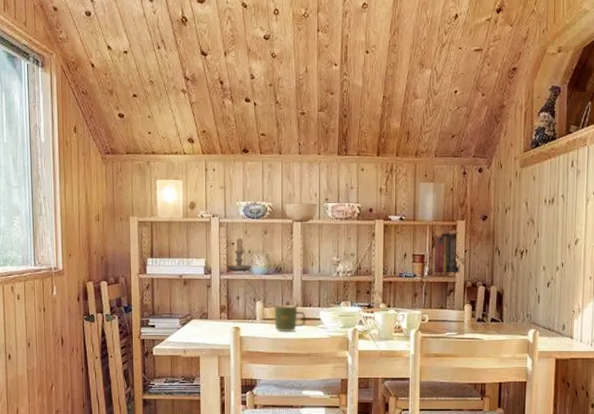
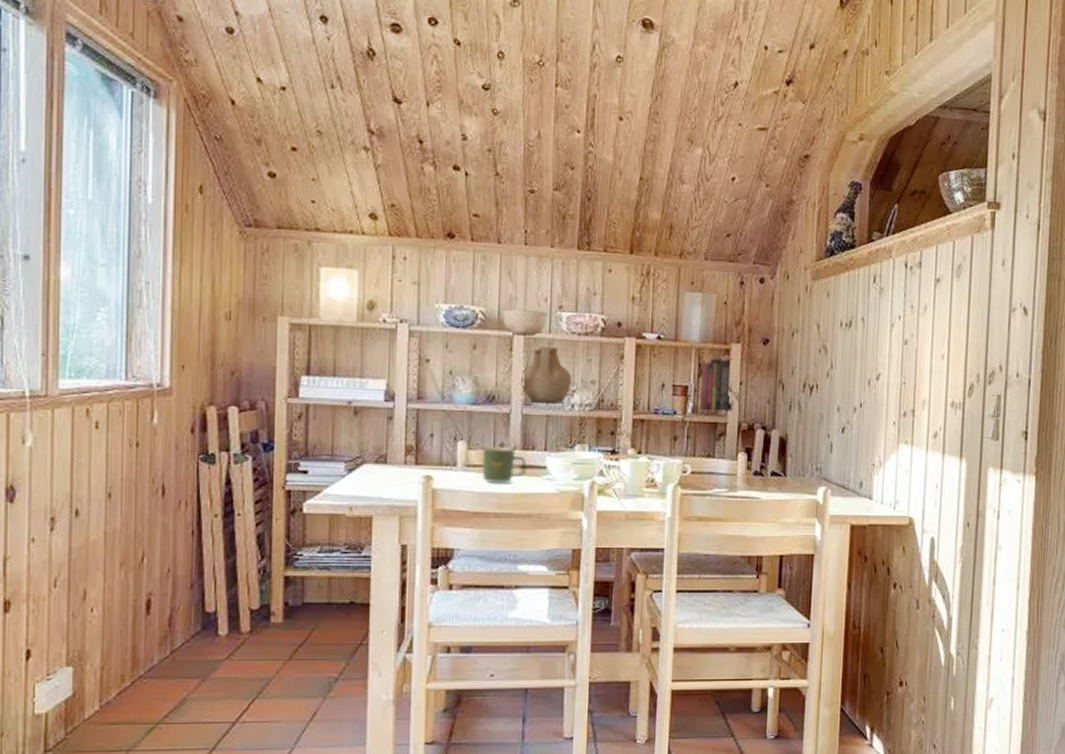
candle: present [227,236,252,271] -> none [417,351,453,399]
ceramic pitcher: none [300,230,337,272] -> present [521,347,573,404]

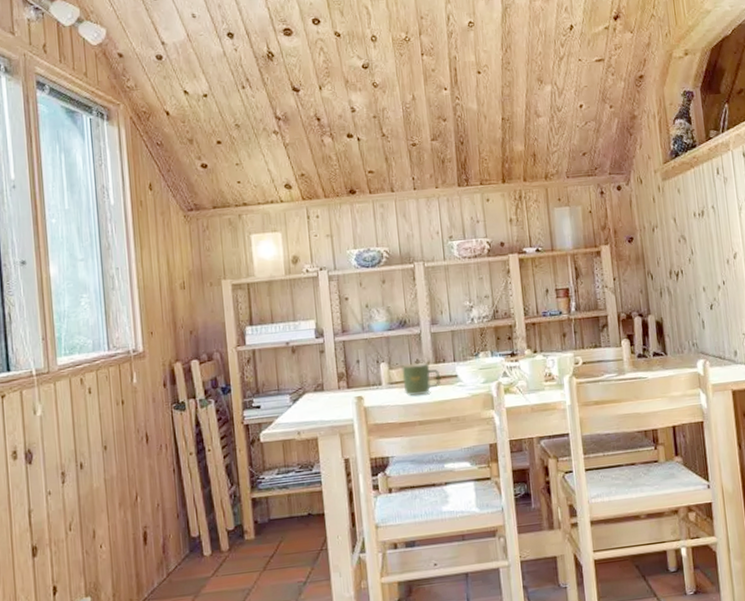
bowl: present [502,309,548,336] -> none [403,243,441,267]
ceramic pitcher: present [521,347,573,404] -> none [426,272,469,322]
books: present [701,358,733,412] -> none [578,259,611,308]

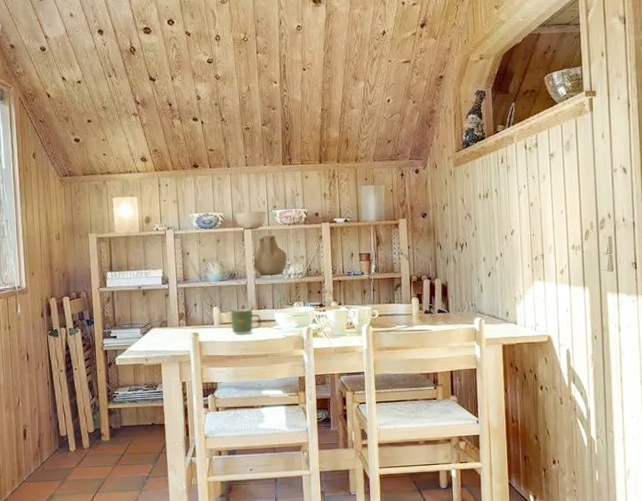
bowl: none [403,243,441,267] -> present [235,211,267,230]
ceramic pitcher: none [426,272,469,322] -> present [252,235,288,276]

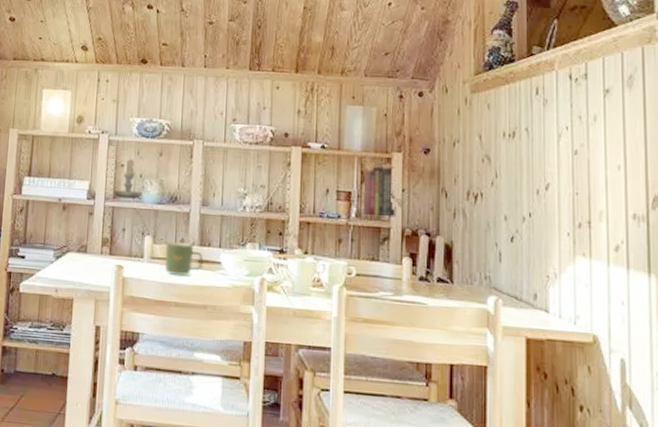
candle: none [183,246,207,280] -> present [113,157,143,199]
bowl: present [235,211,267,230] -> none [184,122,223,145]
ceramic pitcher: present [252,235,288,276] -> none [200,154,244,205]
books: none [379,230,405,270] -> present [364,166,396,218]

